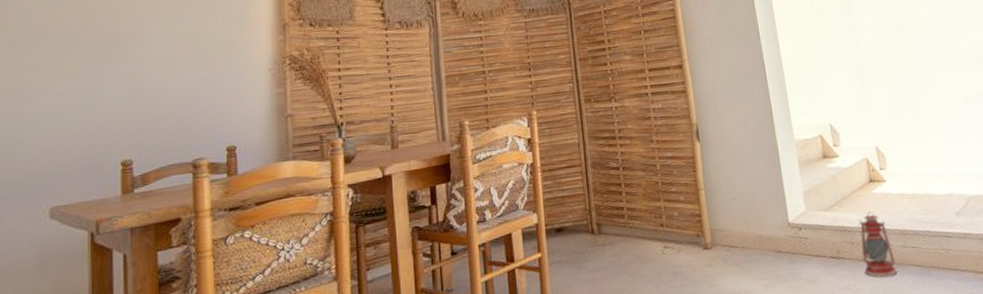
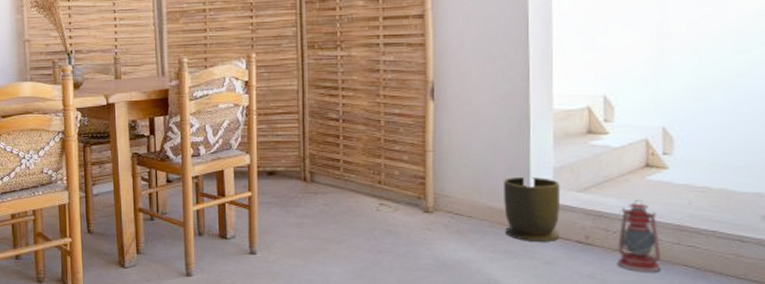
planter pot: none [765,202,817,264] -> present [503,177,560,242]

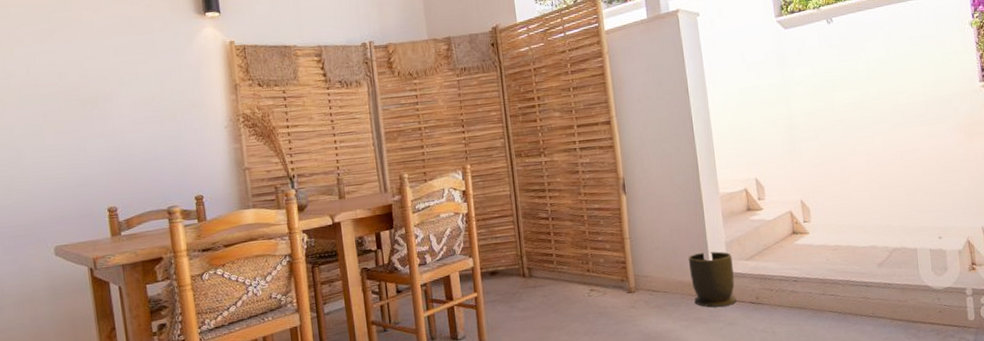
lantern: present [607,199,661,273] -> none [771,261,814,322]

